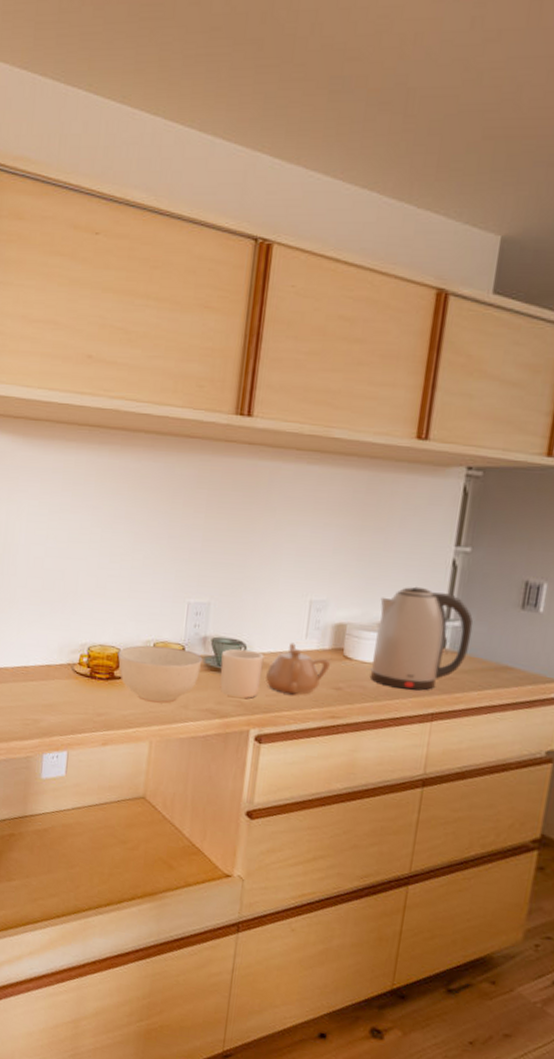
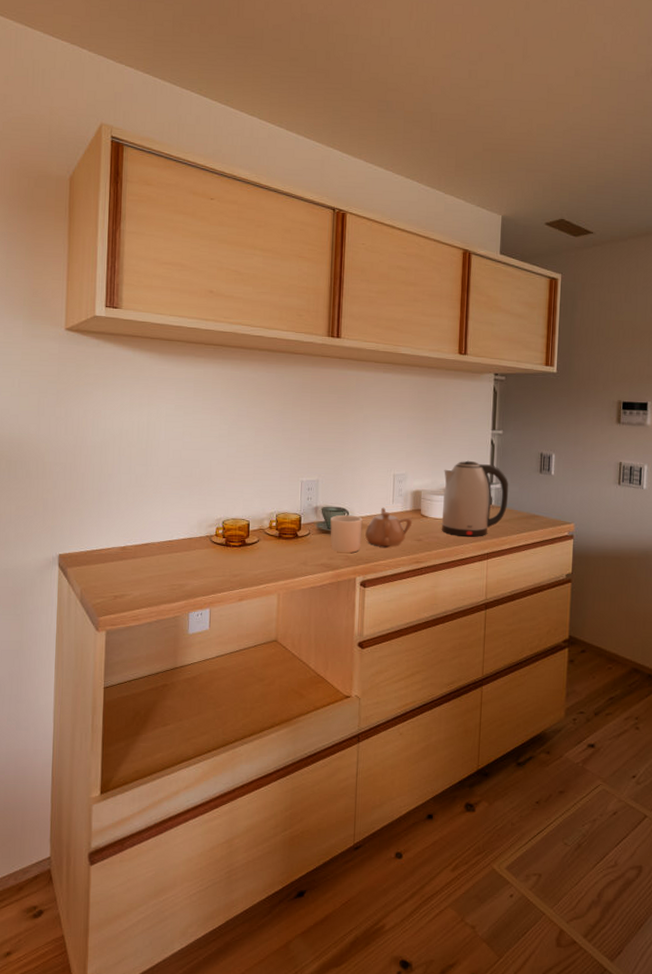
bowl: present [117,645,203,704] -> none [247,516,316,562]

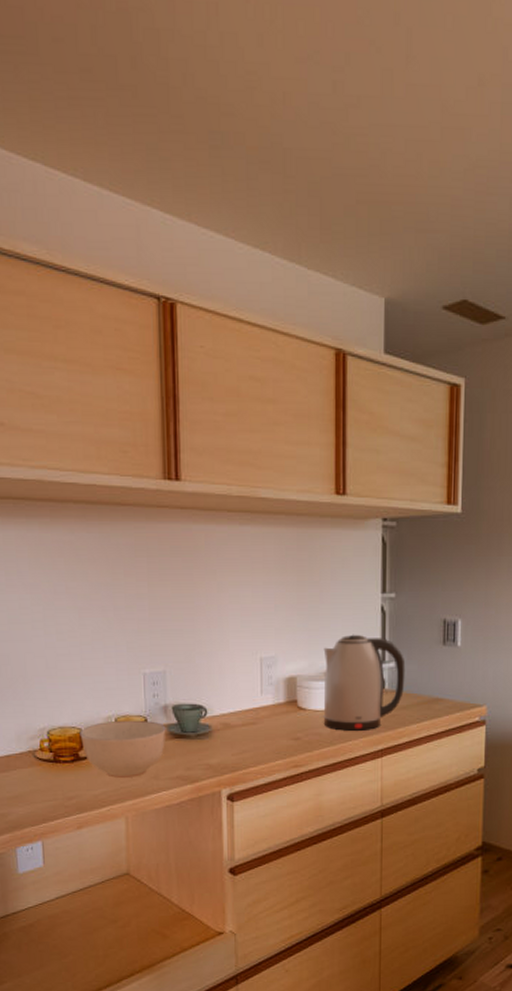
bowl: none [247,516,316,562] -> present [79,720,166,778]
mug: present [330,514,363,554] -> none [184,713,226,762]
teapot: present [365,507,413,547] -> none [229,701,288,750]

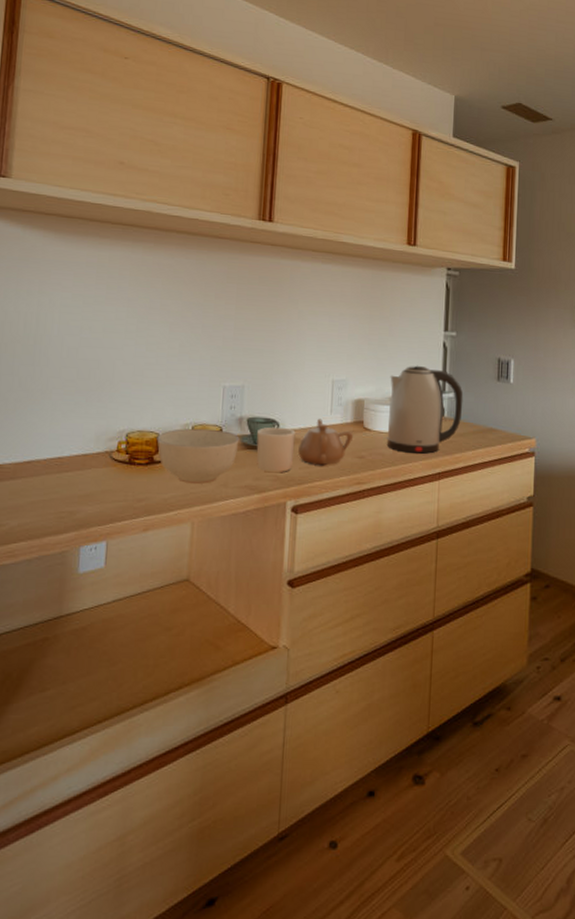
mug: none [184,713,226,762] -> present [256,426,296,473]
teapot: none [229,701,288,750] -> present [298,418,354,465]

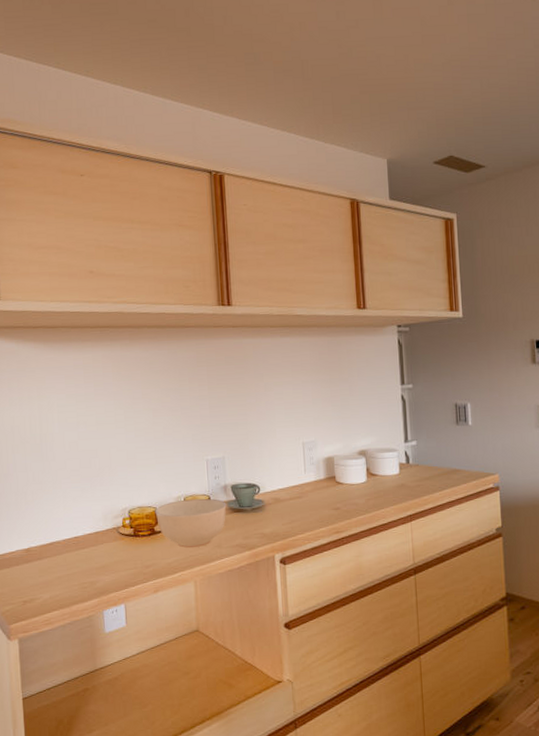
mug: present [256,426,296,473] -> none [241,490,277,531]
teapot: present [298,418,354,465] -> none [279,478,328,520]
kettle: present [386,365,464,454] -> none [355,419,426,500]

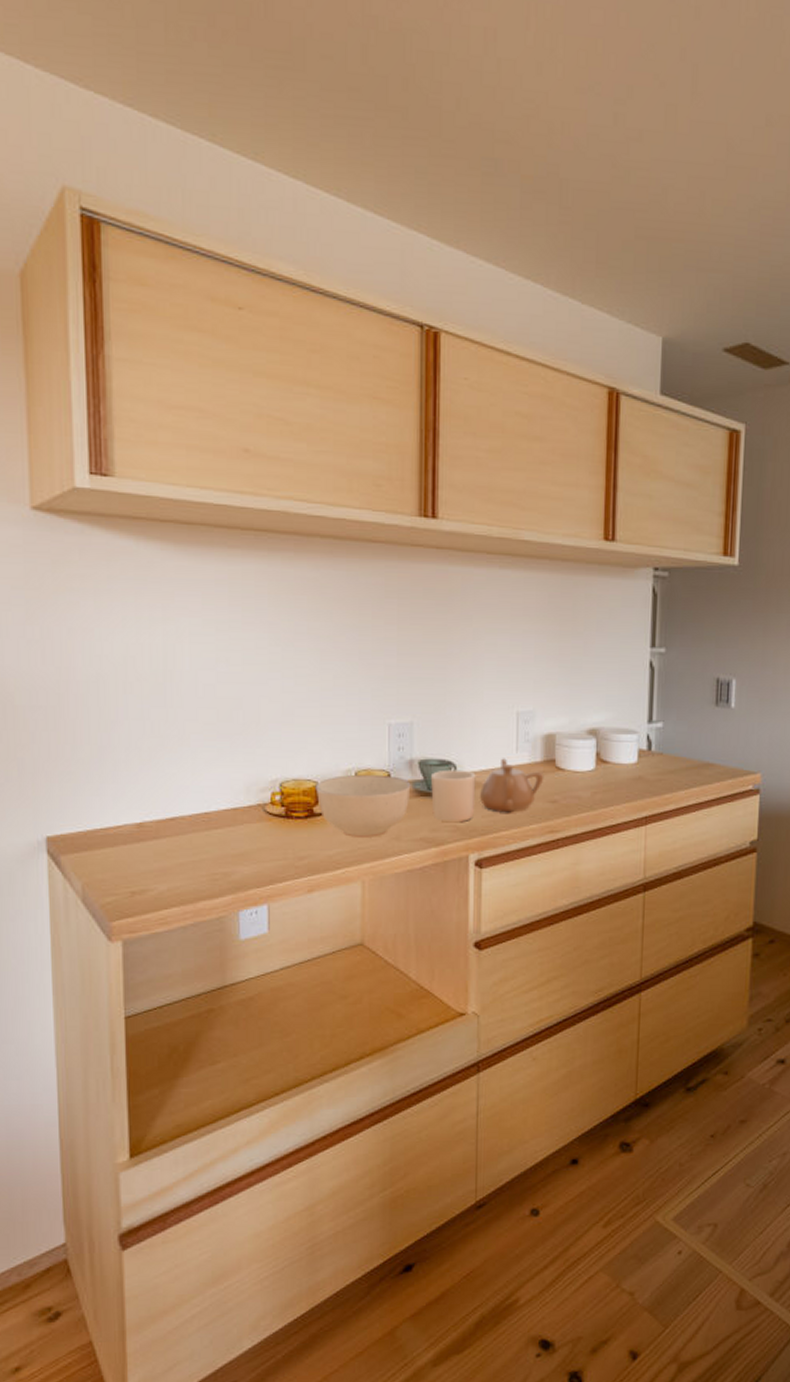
mug: none [241,490,277,531] -> present [431,769,476,823]
teapot: none [279,478,328,520] -> present [480,758,544,812]

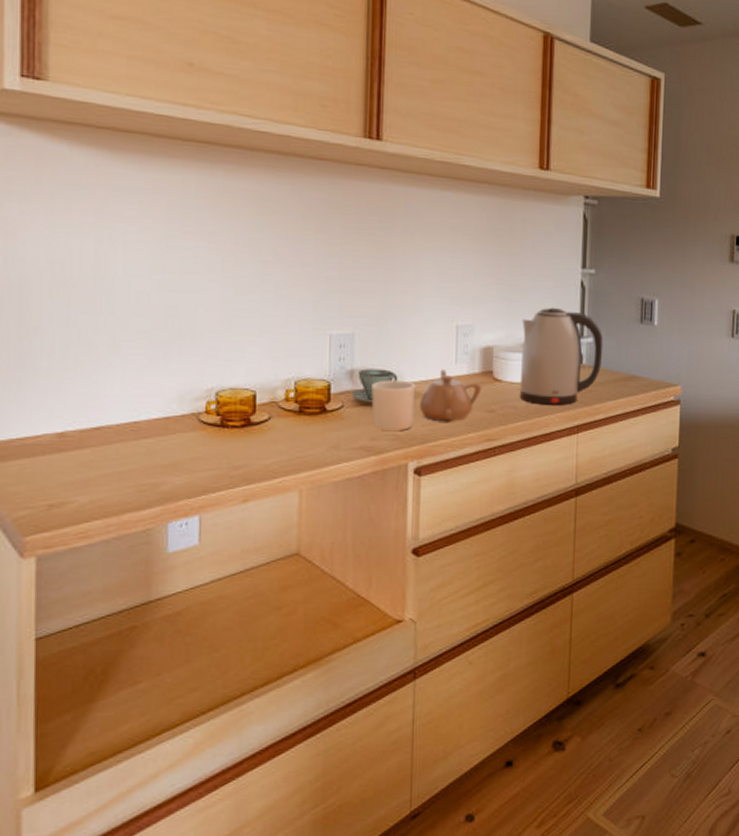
bowl: present [315,774,411,837] -> none [253,383,351,446]
kettle: none [583,690,675,795] -> present [519,307,604,405]

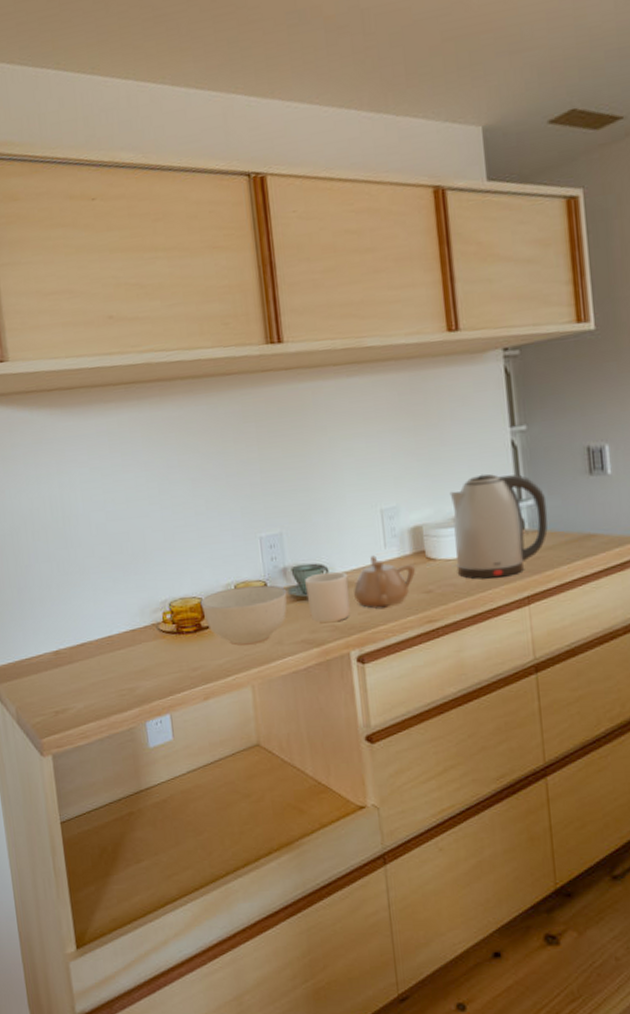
bowl: none [253,383,351,446] -> present [200,584,288,646]

